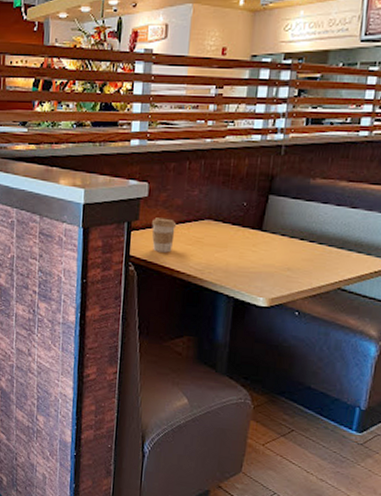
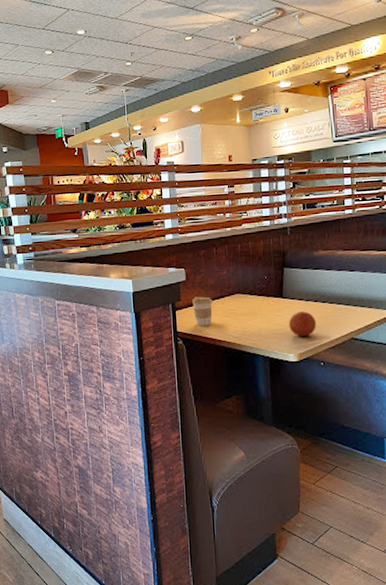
fruit: none [264,249,299,279] -> present [289,311,317,336]

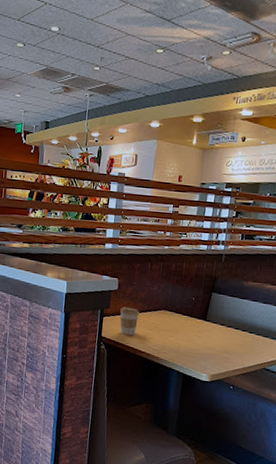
fruit: present [289,311,317,336] -> none [207,336,234,360]

